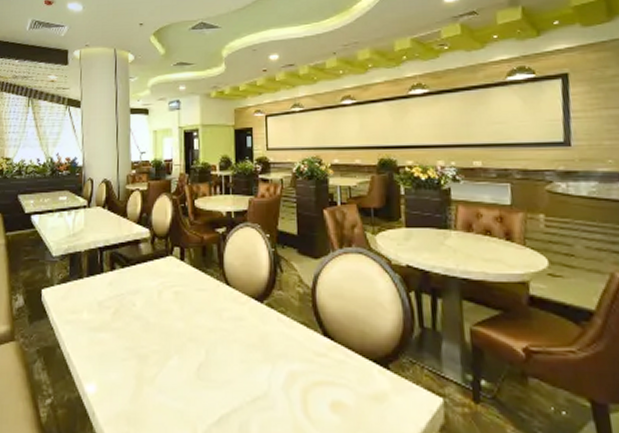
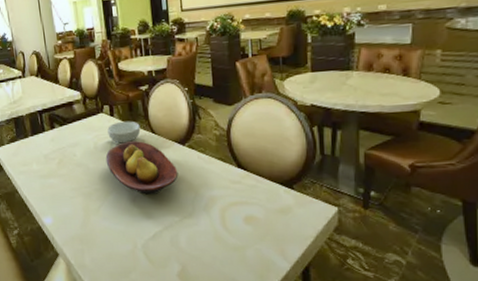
fruit bowl: none [169,293,254,363] -> present [105,141,179,195]
cereal bowl: none [176,267,213,295] -> present [107,121,141,144]

